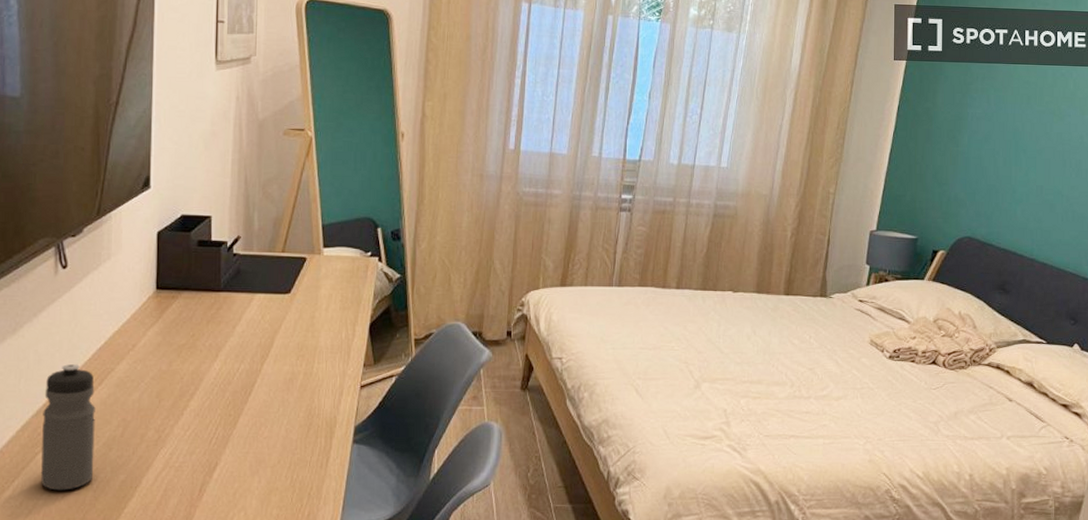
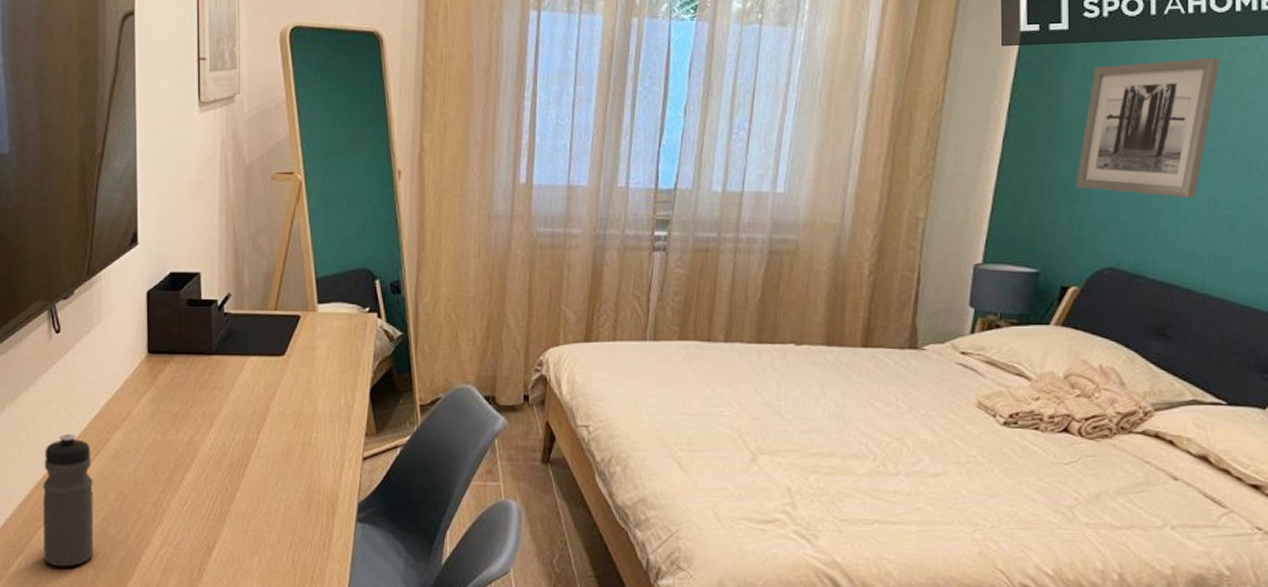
wall art: none [944,79,1046,186] -> present [1075,57,1220,199]

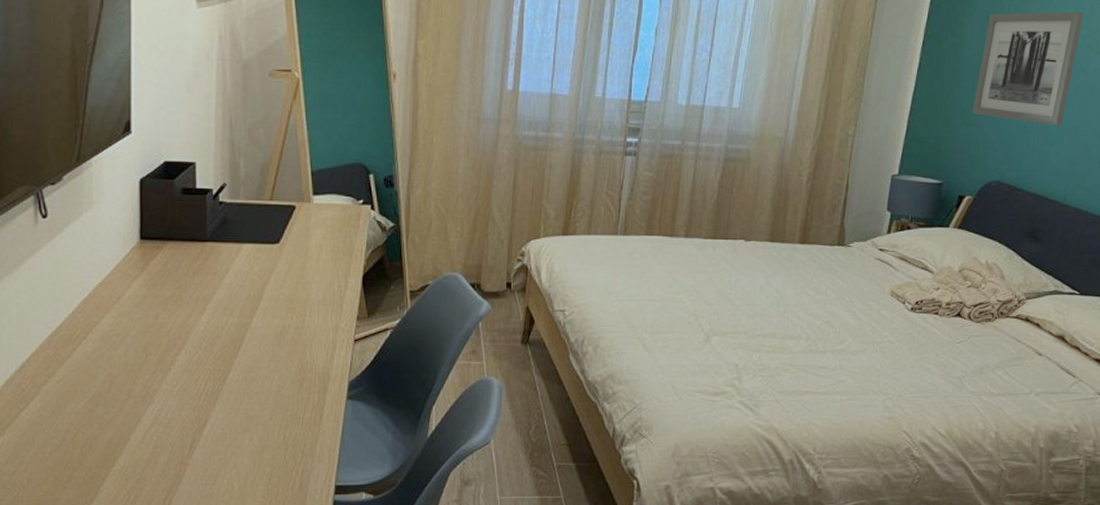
water bottle: present [43,434,94,567] -> none [27,318,81,448]

